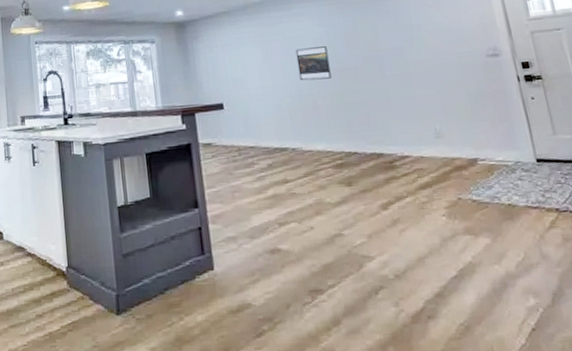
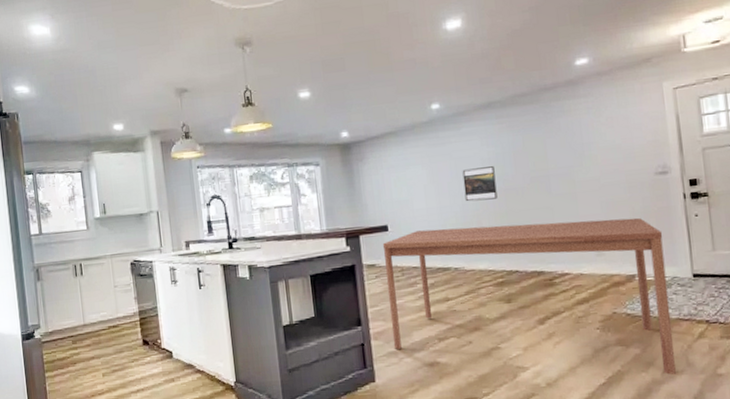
dining table: none [218,99,531,268] -> present [382,217,676,375]

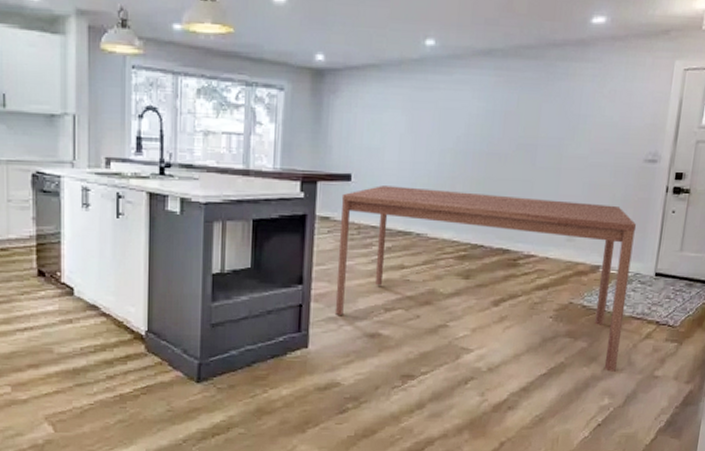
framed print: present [462,166,498,202] -> none [443,123,481,162]

